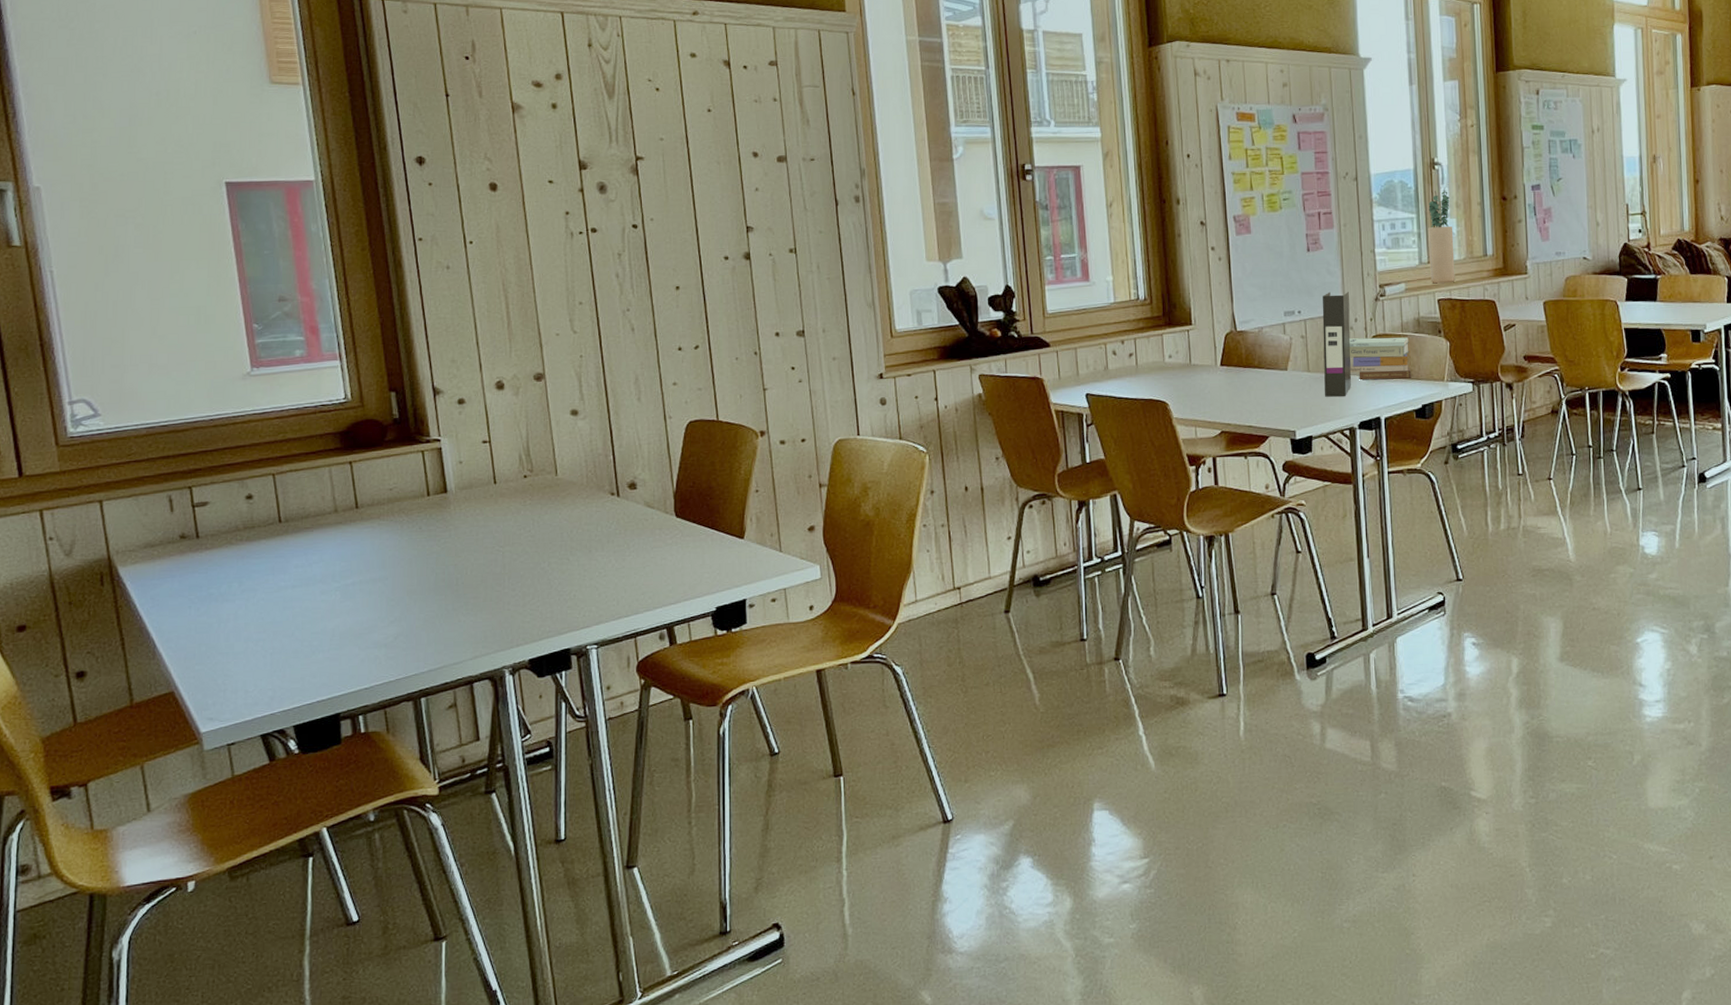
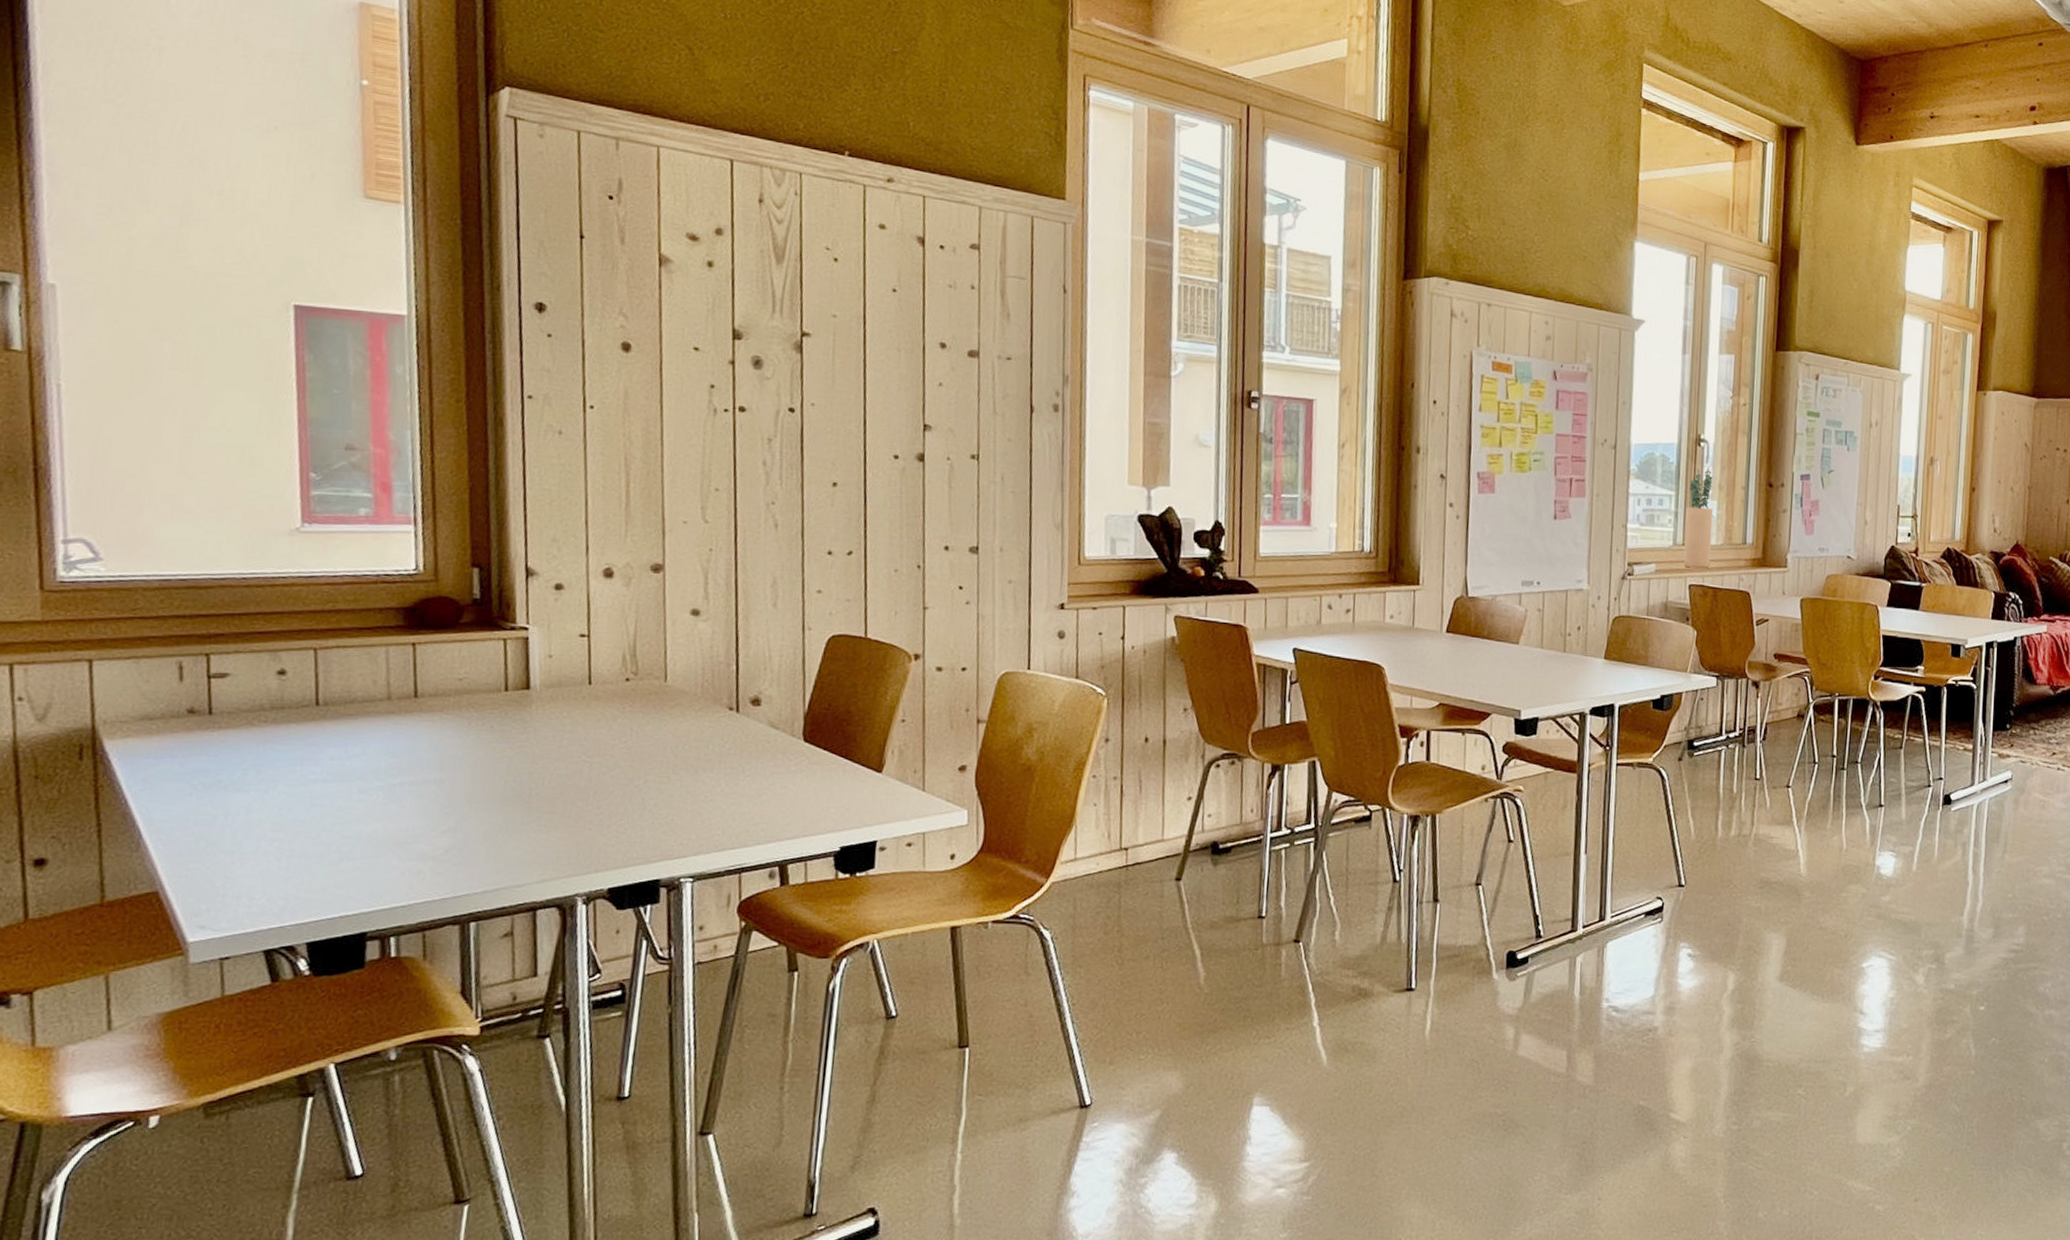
binder: present [1322,291,1351,398] -> none [1557,564,1594,679]
books: present [1349,337,1412,380] -> none [1586,617,1654,666]

